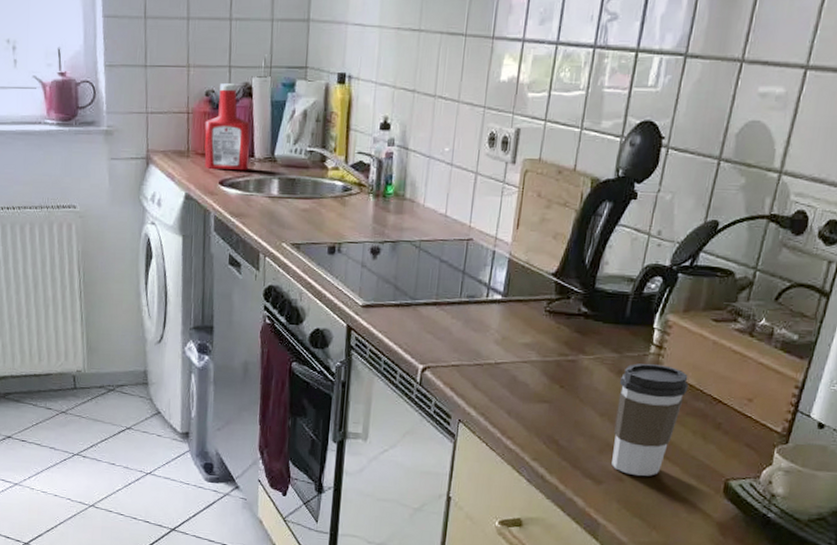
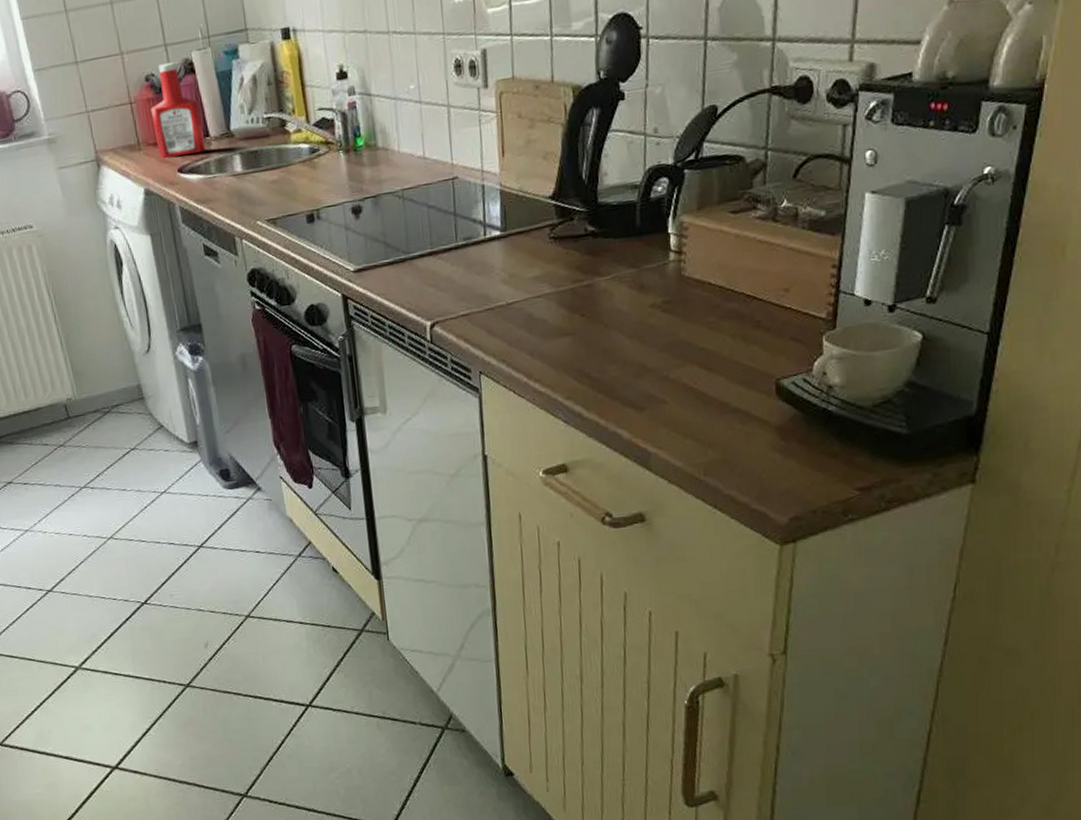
coffee cup: present [611,363,689,477] -> none [643,270,718,395]

